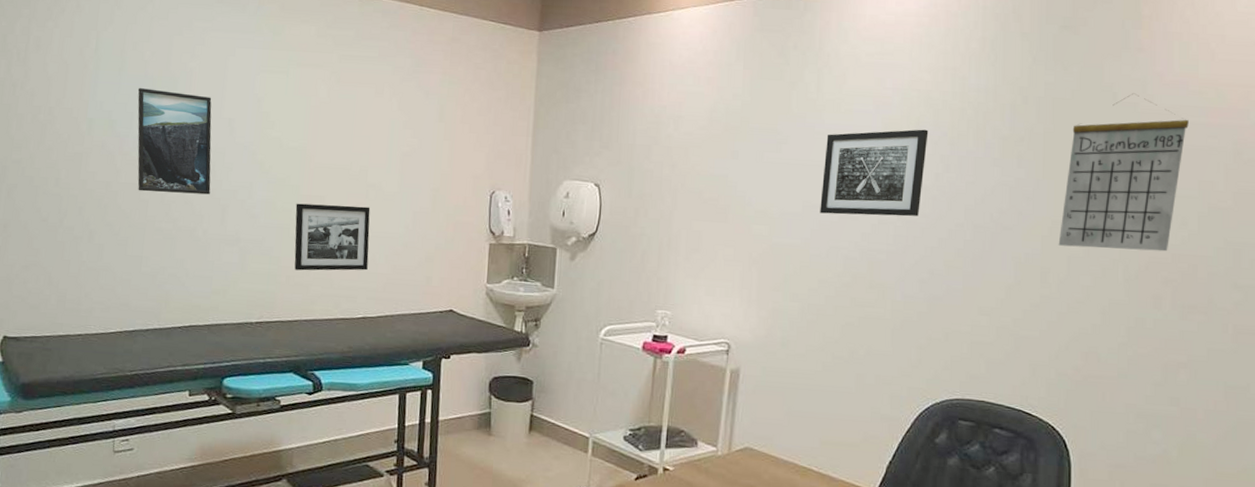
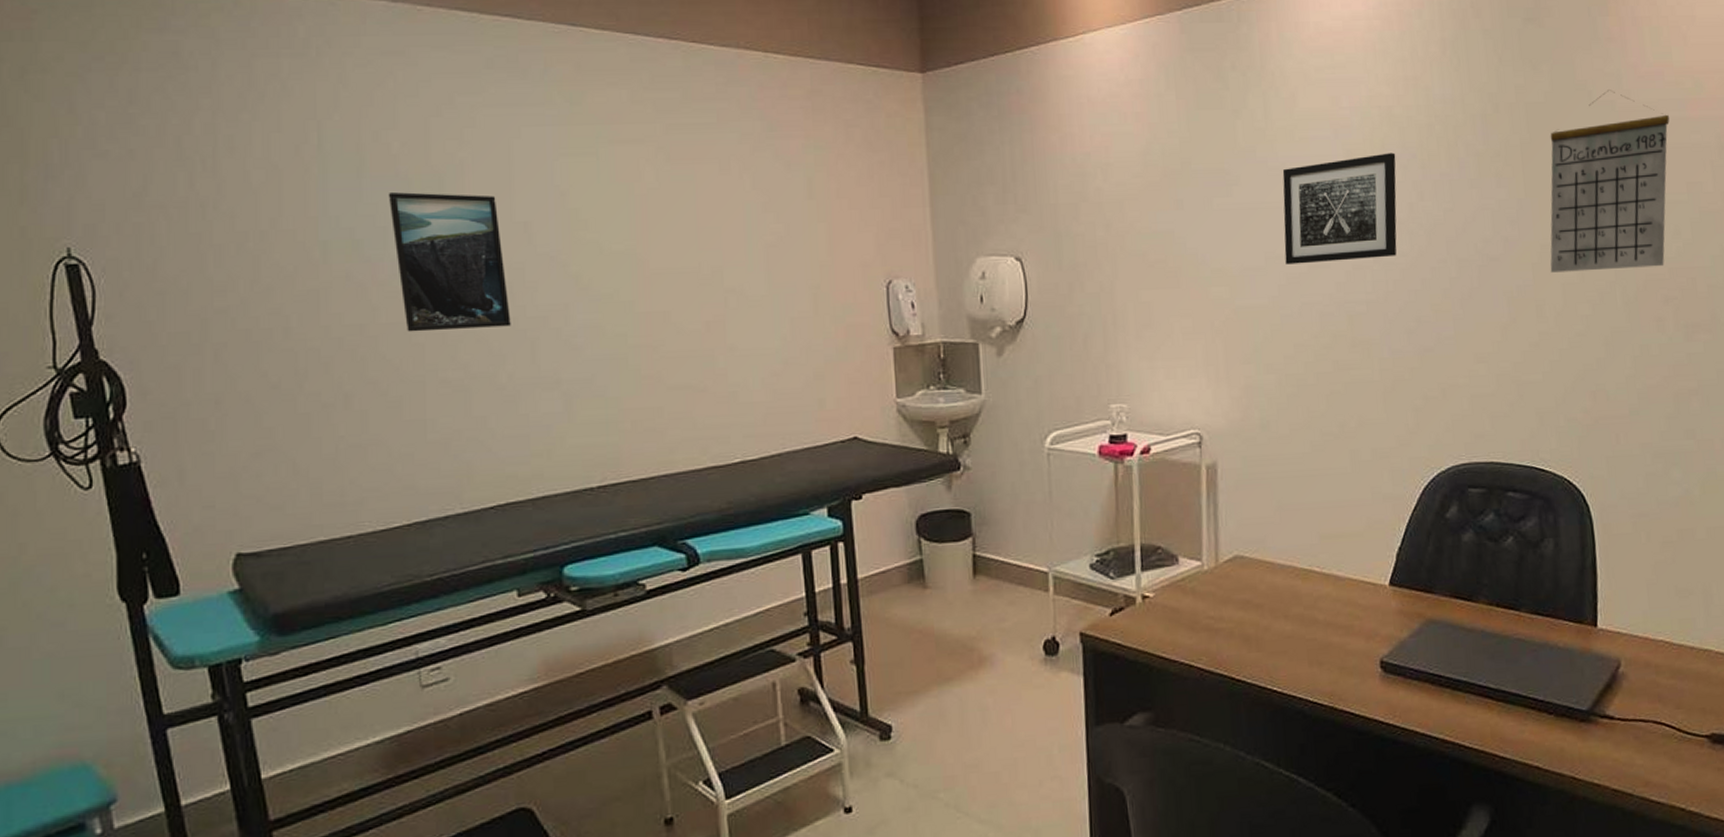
picture frame: present [294,203,371,271] -> none [632,318,740,412]

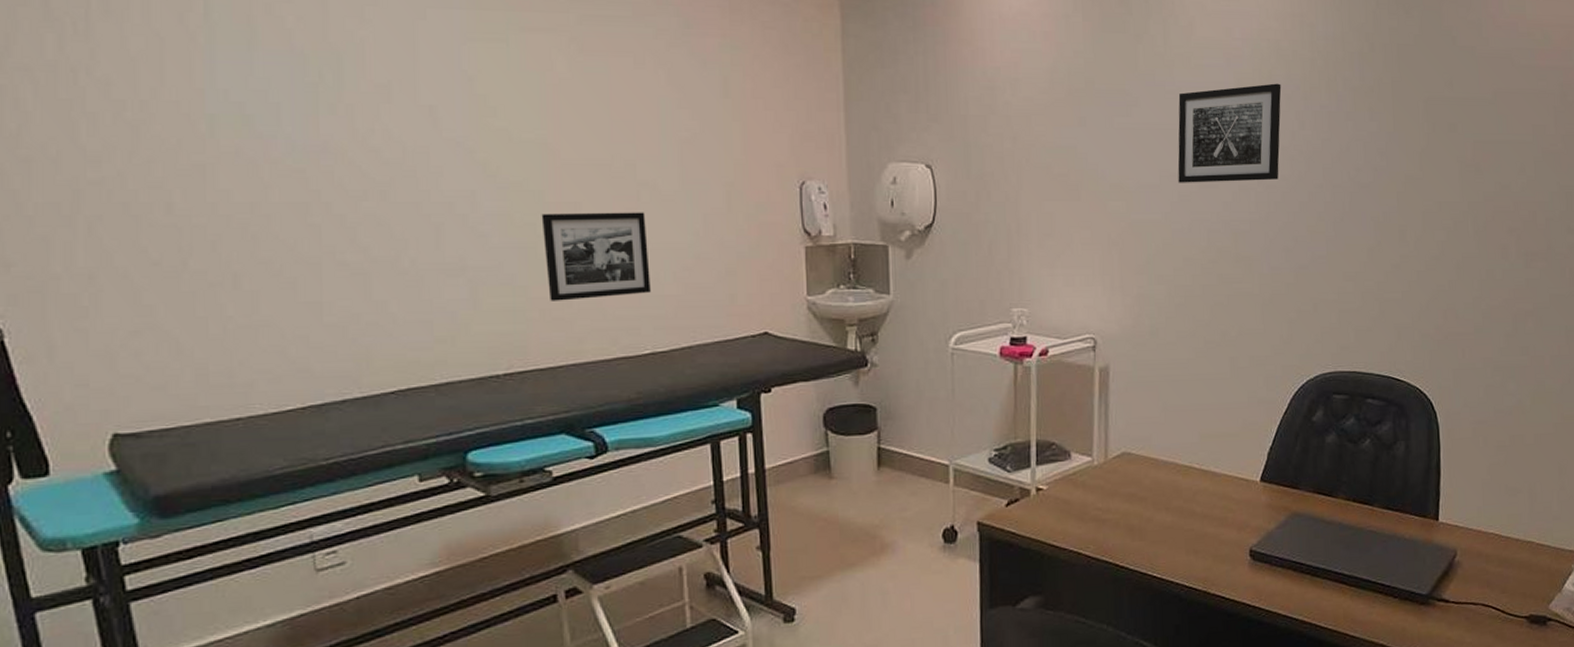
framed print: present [388,192,511,332] -> none [281,68,414,213]
picture frame: none [632,318,740,412] -> present [541,212,651,301]
calendar: present [1550,89,1670,273] -> none [1412,36,1521,201]

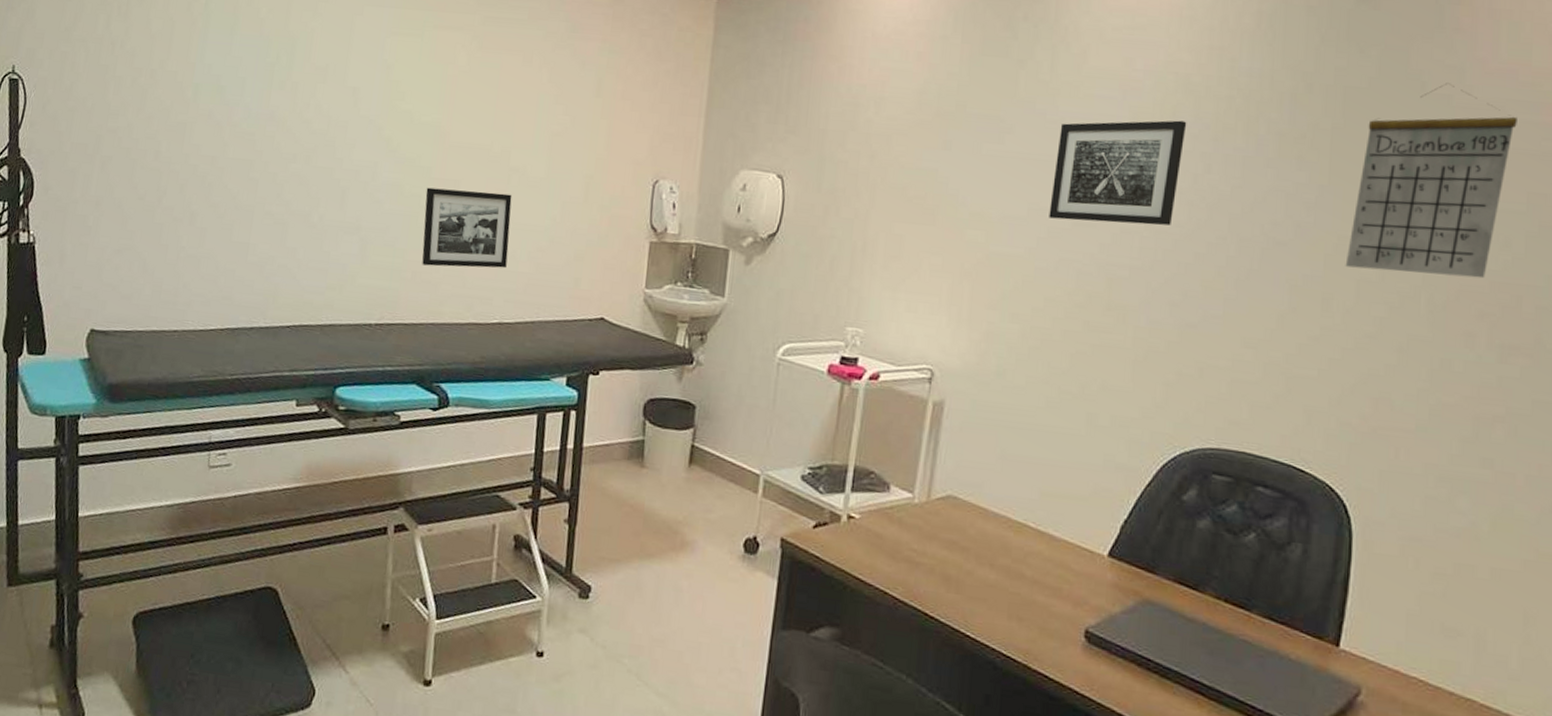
calendar: none [1412,36,1521,201] -> present [1345,83,1517,279]

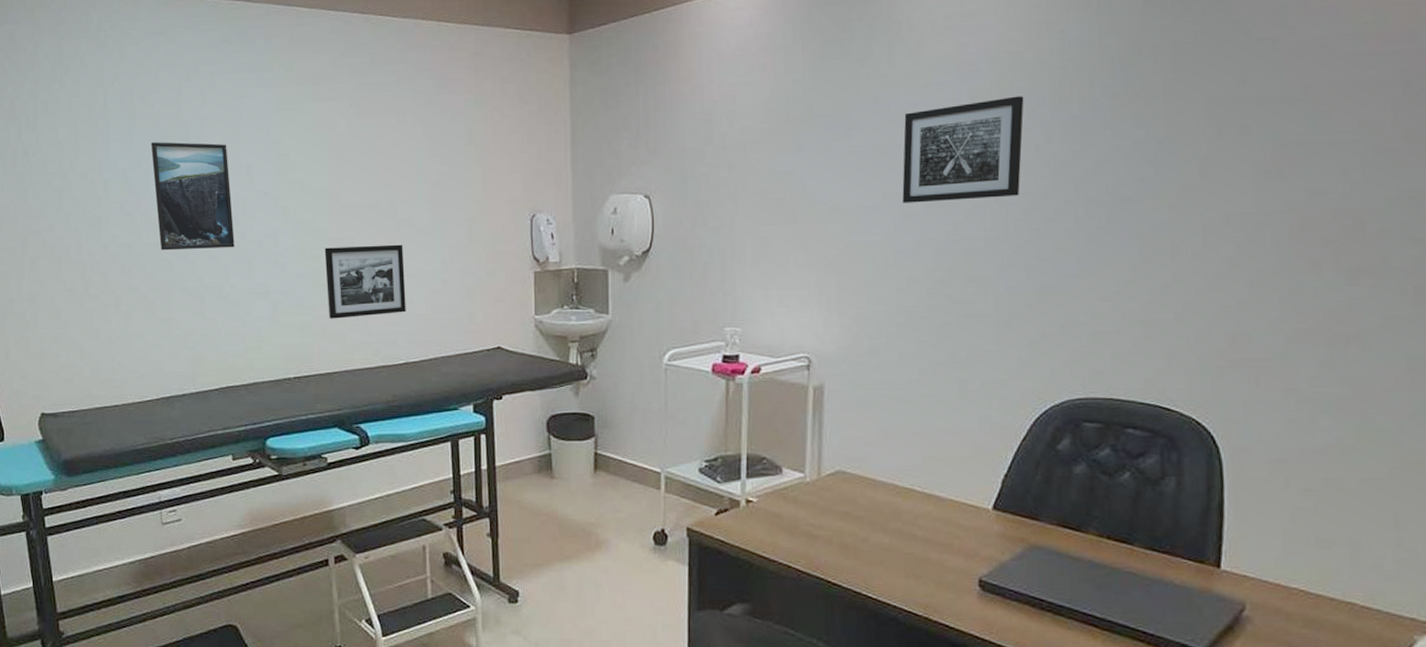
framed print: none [247,50,335,175] -> present [150,142,235,251]
calendar: present [1345,83,1517,279] -> none [1189,27,1343,213]

